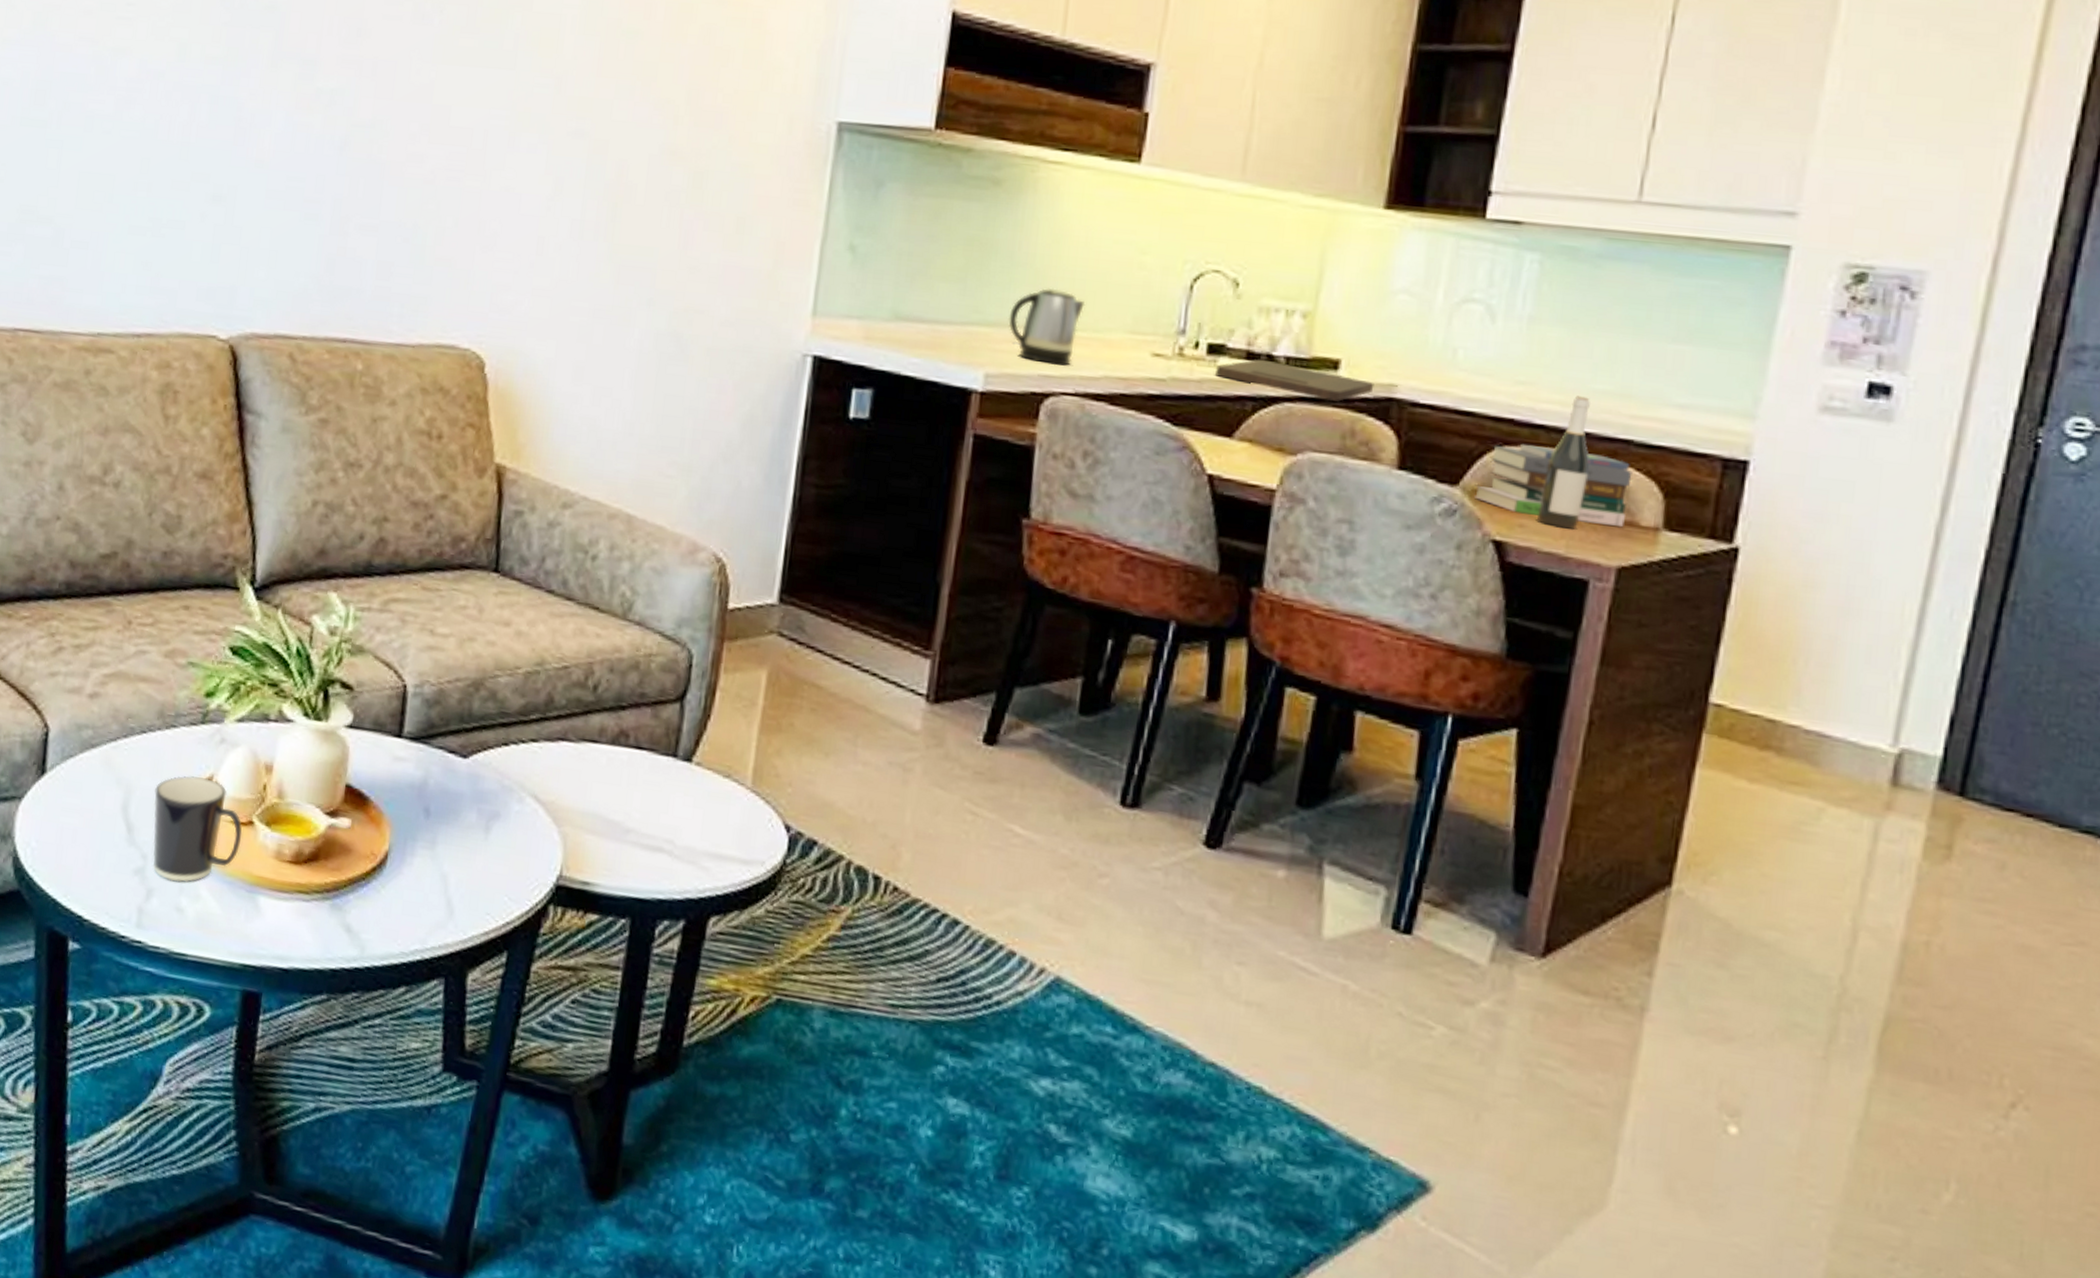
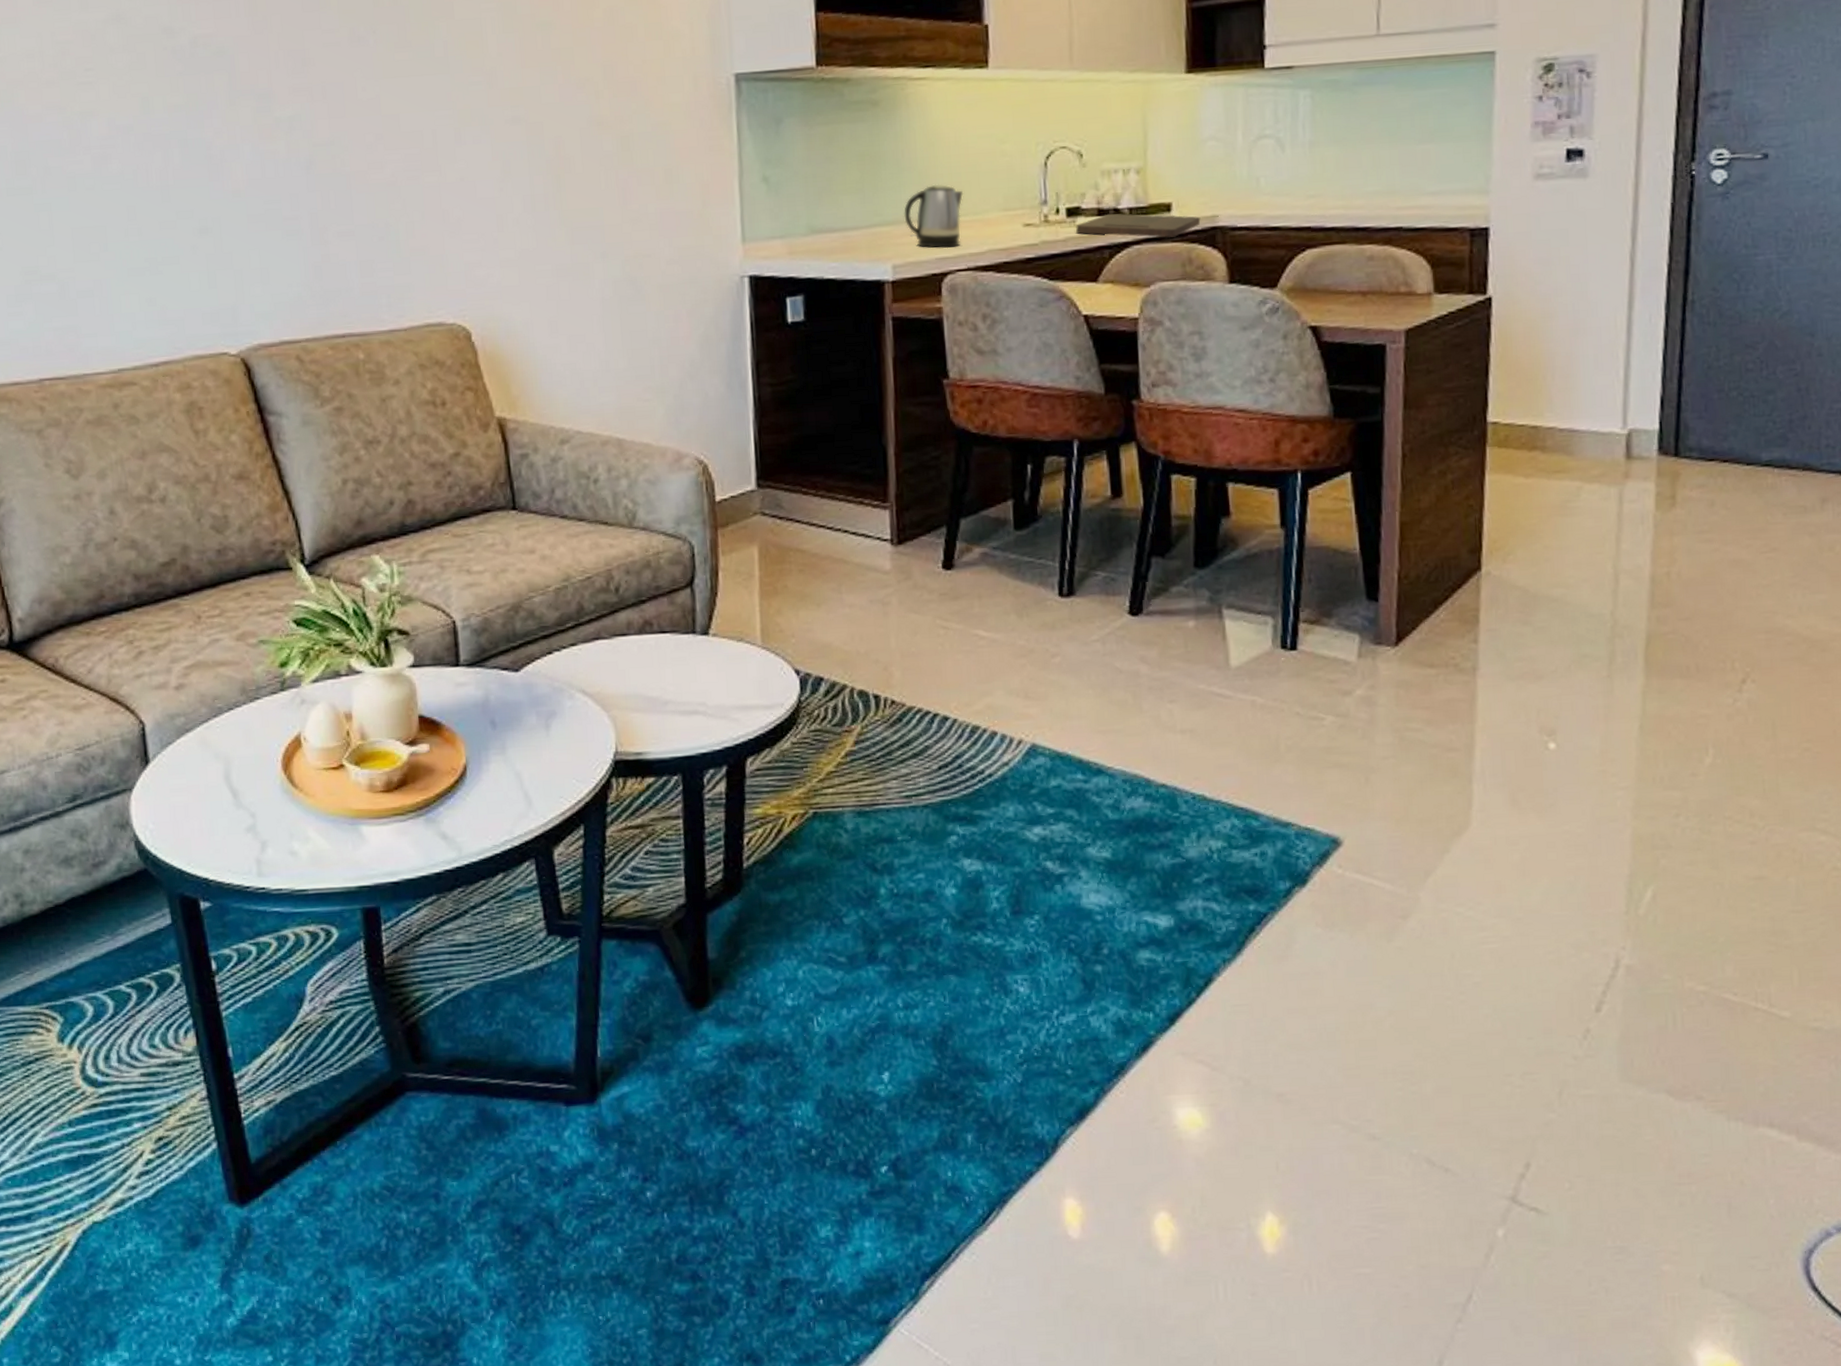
mug: present [152,776,243,882] -> none [251,736,337,831]
books: present [1475,443,1633,528] -> none [1290,243,1405,301]
wine bottle: present [1537,396,1590,529] -> none [1340,199,1373,307]

